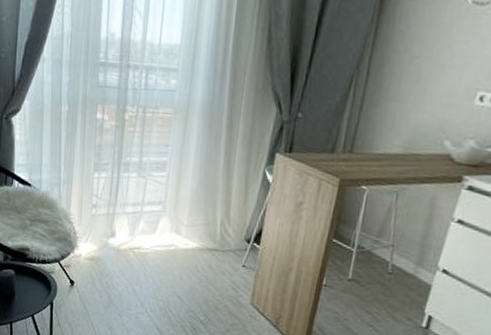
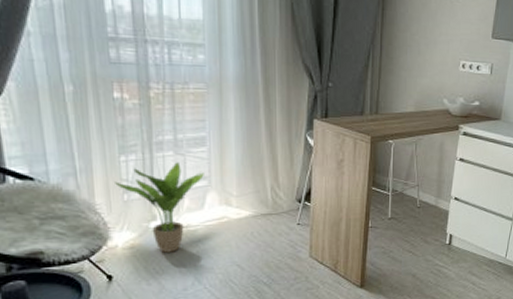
potted plant: none [87,184,161,271] -> present [115,162,204,253]

